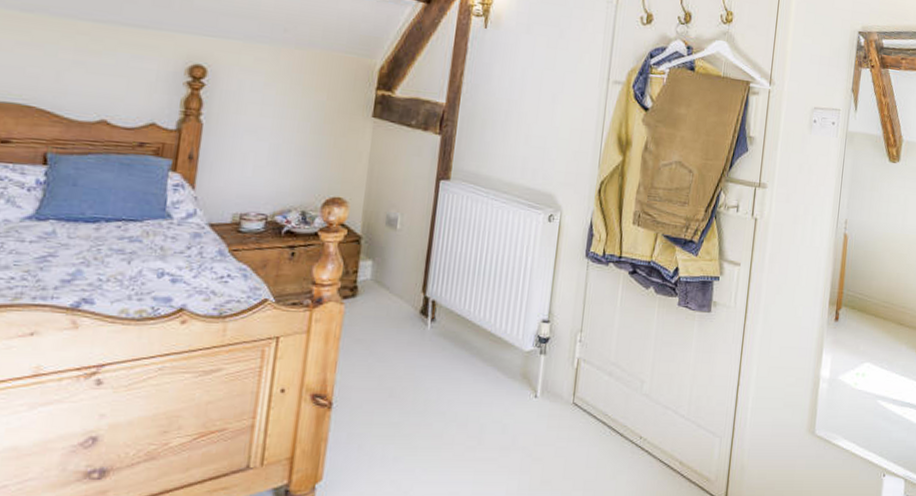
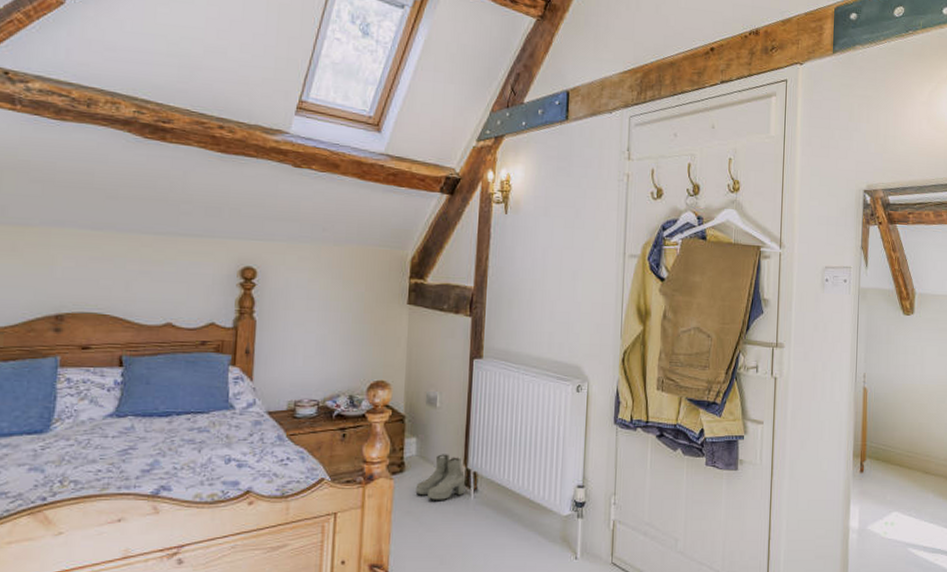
boots: none [367,279,424,329] -> present [415,454,466,500]

